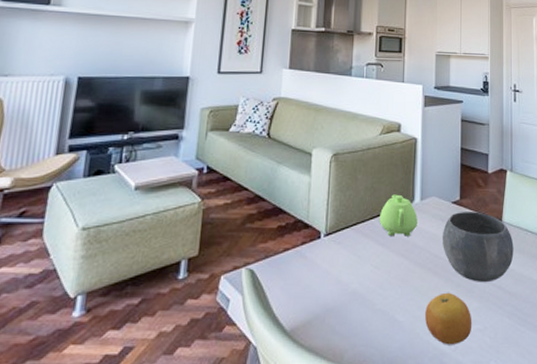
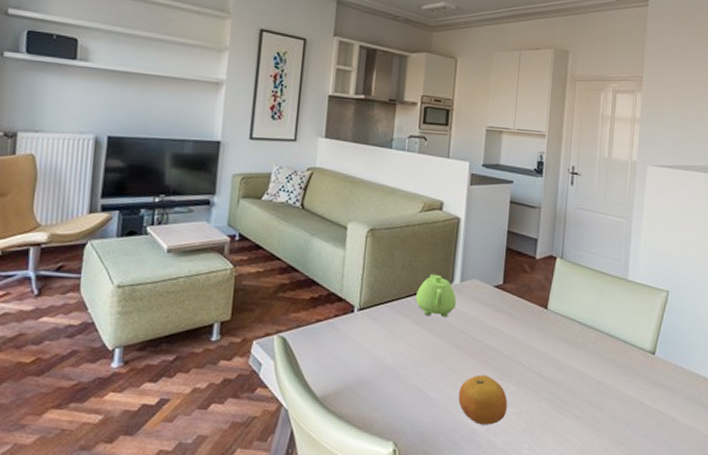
bowl: present [443,212,514,283] -> none [481,296,558,369]

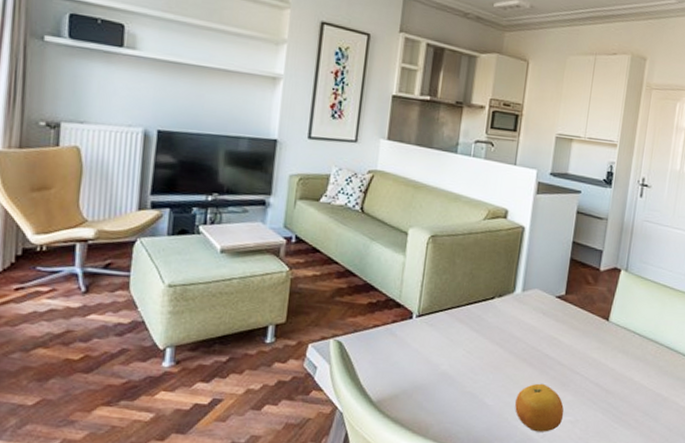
teapot: present [415,274,456,317] -> none [475,282,517,326]

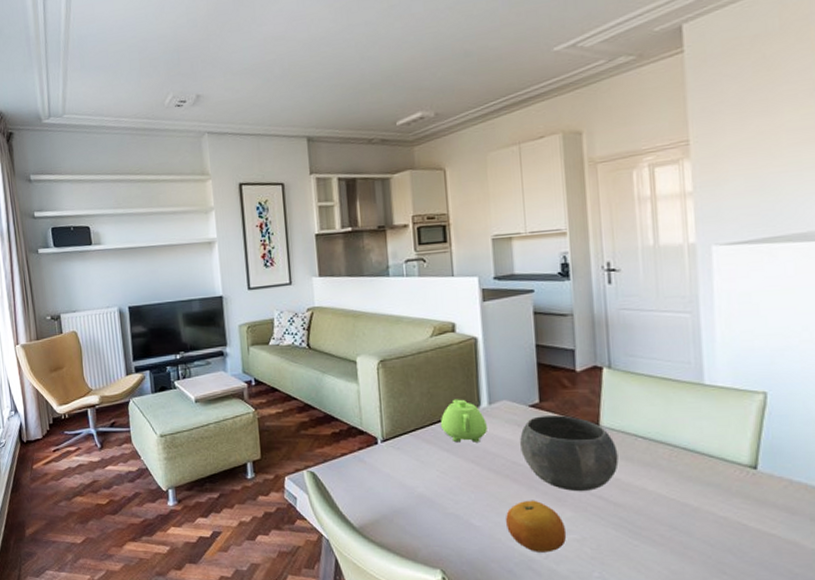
teapot: none [475,282,517,326] -> present [440,399,487,443]
bowl: none [541,307,618,379] -> present [520,415,619,492]

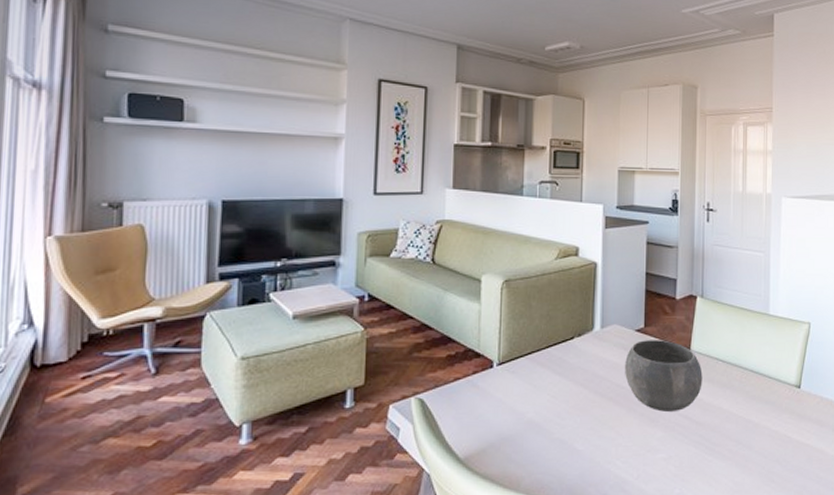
teapot: present [440,399,487,443] -> none [555,322,598,366]
fruit: present [506,500,567,553] -> none [606,421,656,474]

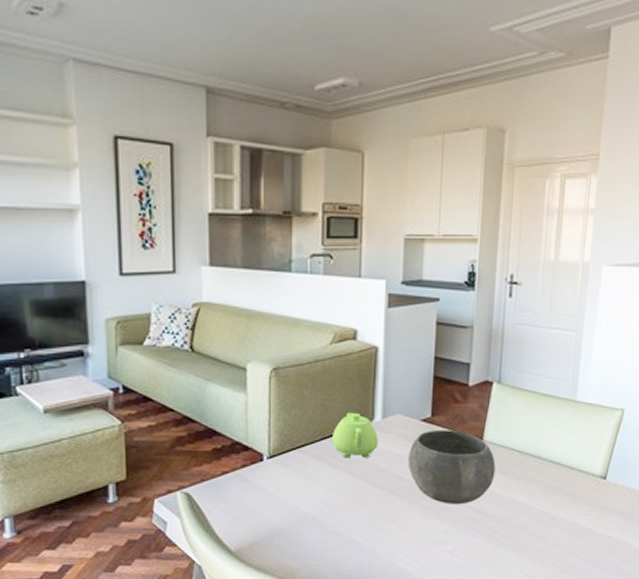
teapot: none [555,322,598,366] -> present [331,412,378,458]

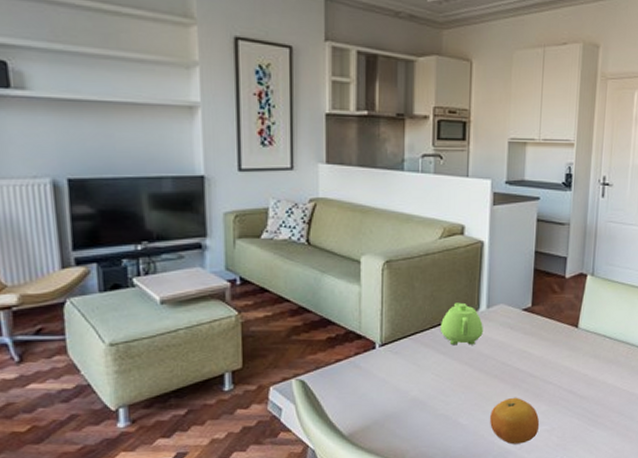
fruit: none [386,514,441,565] -> present [490,397,540,445]
bowl: present [408,430,496,505] -> none [510,318,589,388]

